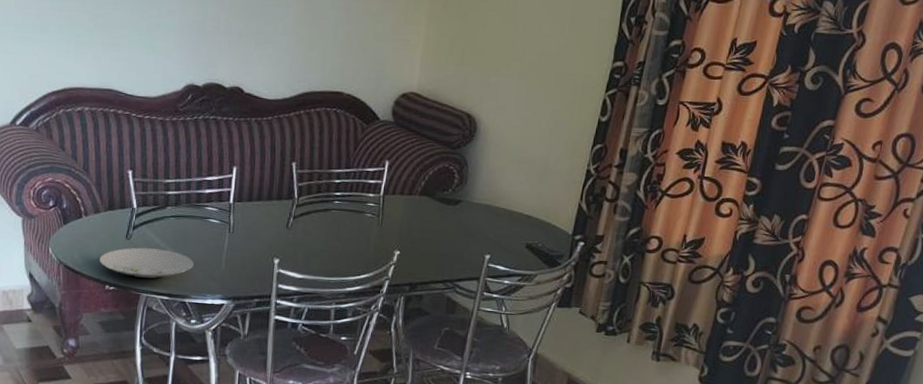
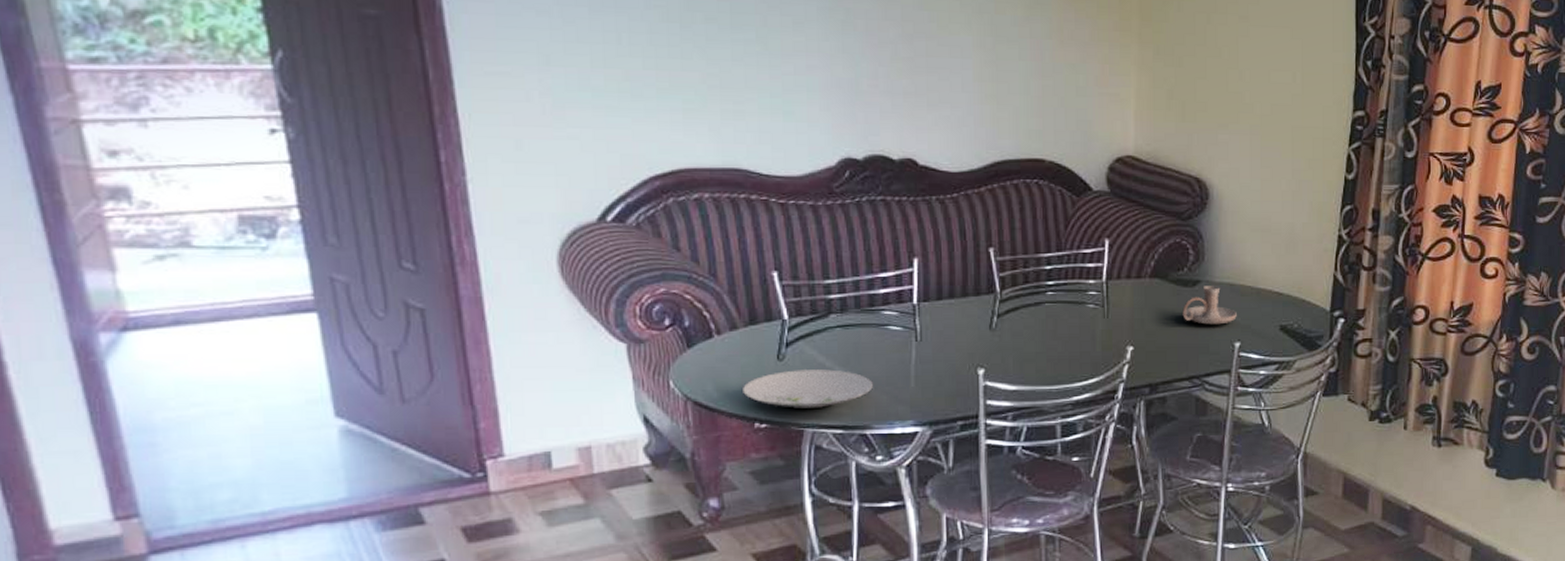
candle holder: none [443,205,490,239] -> present [1182,286,1237,325]

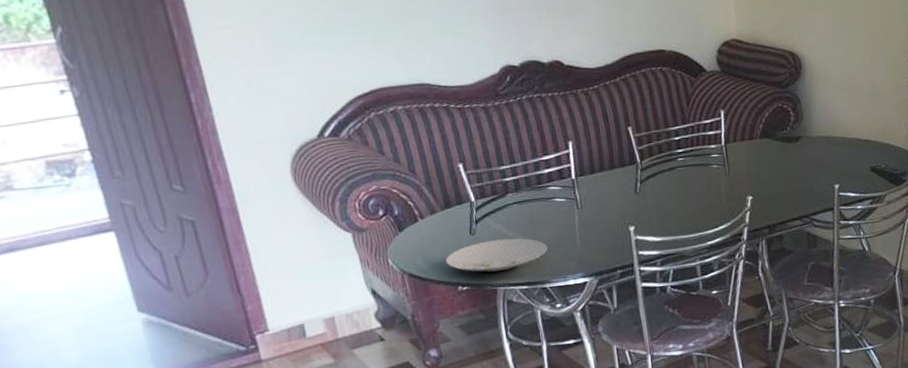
candle holder: present [1182,286,1237,325] -> none [789,139,834,173]

